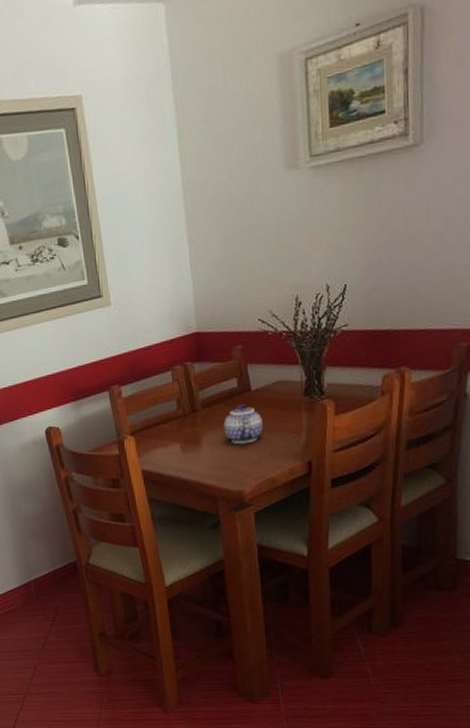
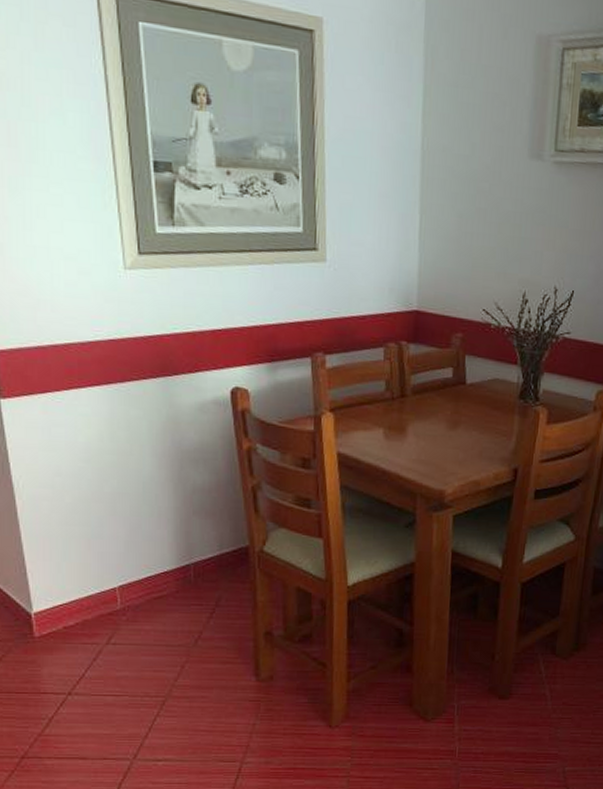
teapot: present [223,403,263,445] -> none [432,396,474,441]

